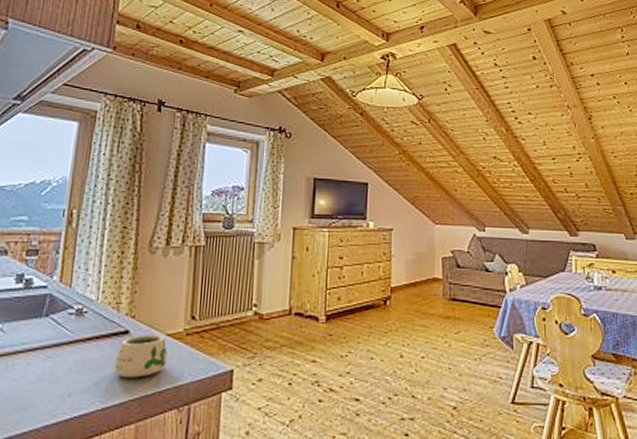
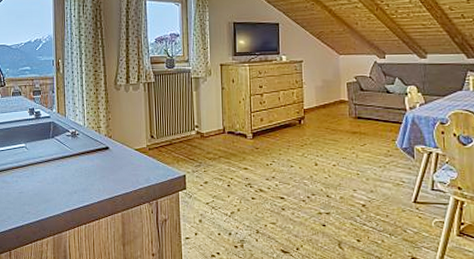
mug: present [114,334,168,378] -> none [102,150,138,181]

